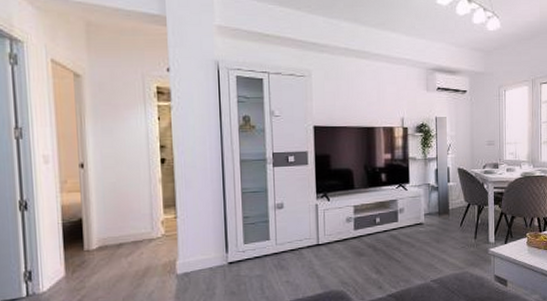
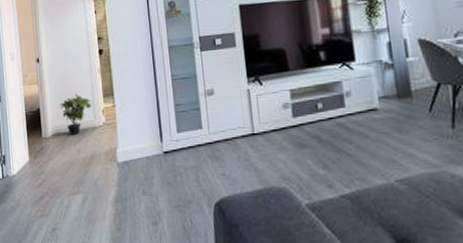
potted plant: none [109,203,149,247] -> present [60,93,92,135]

